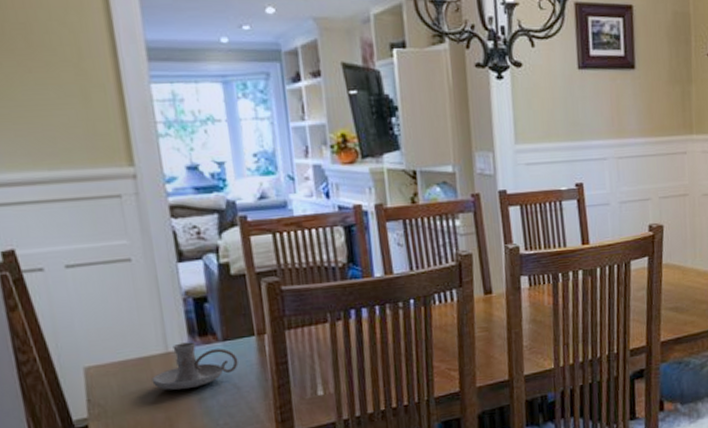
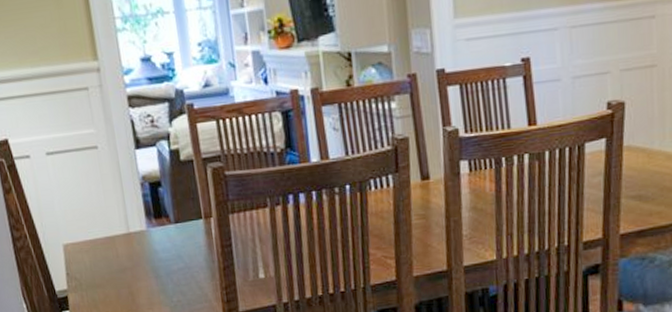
candle holder: present [151,341,239,390] -> none [116,223,189,268]

